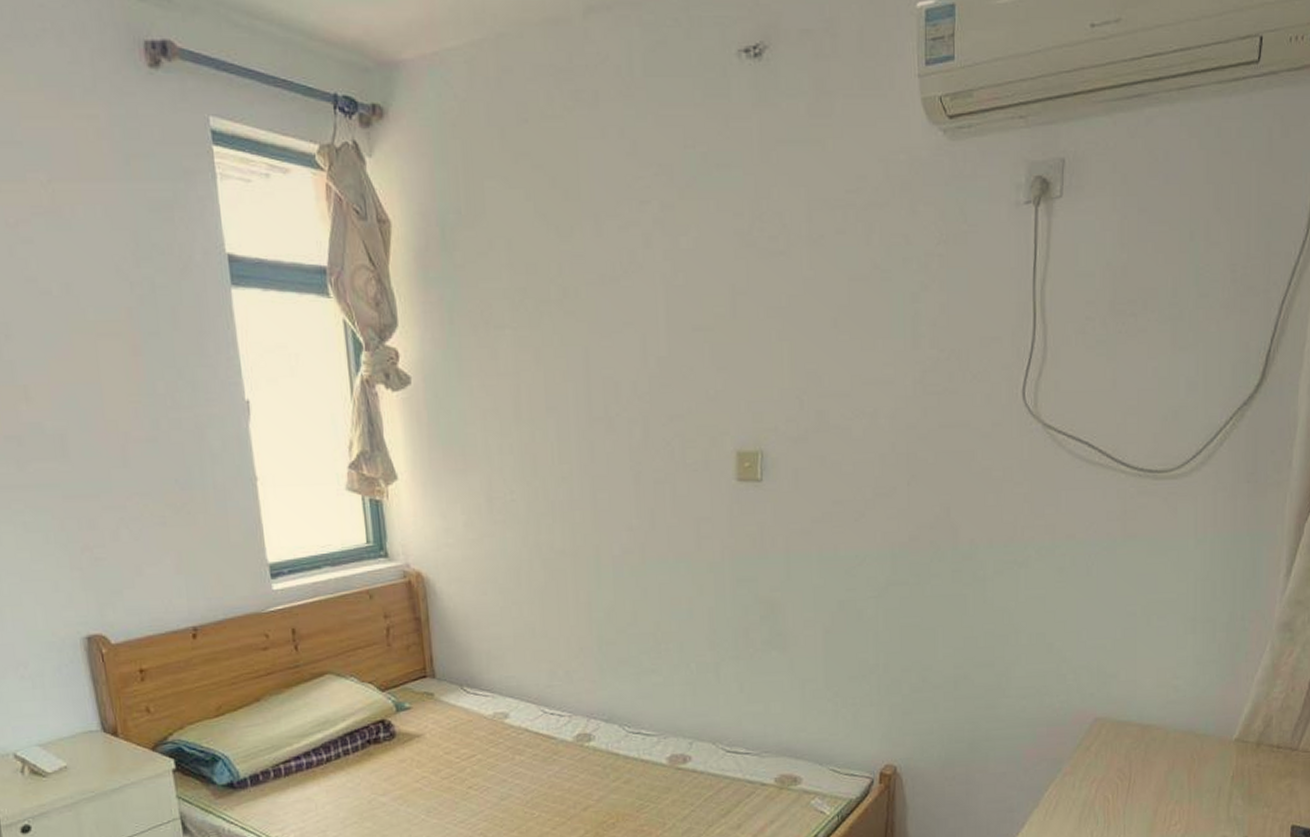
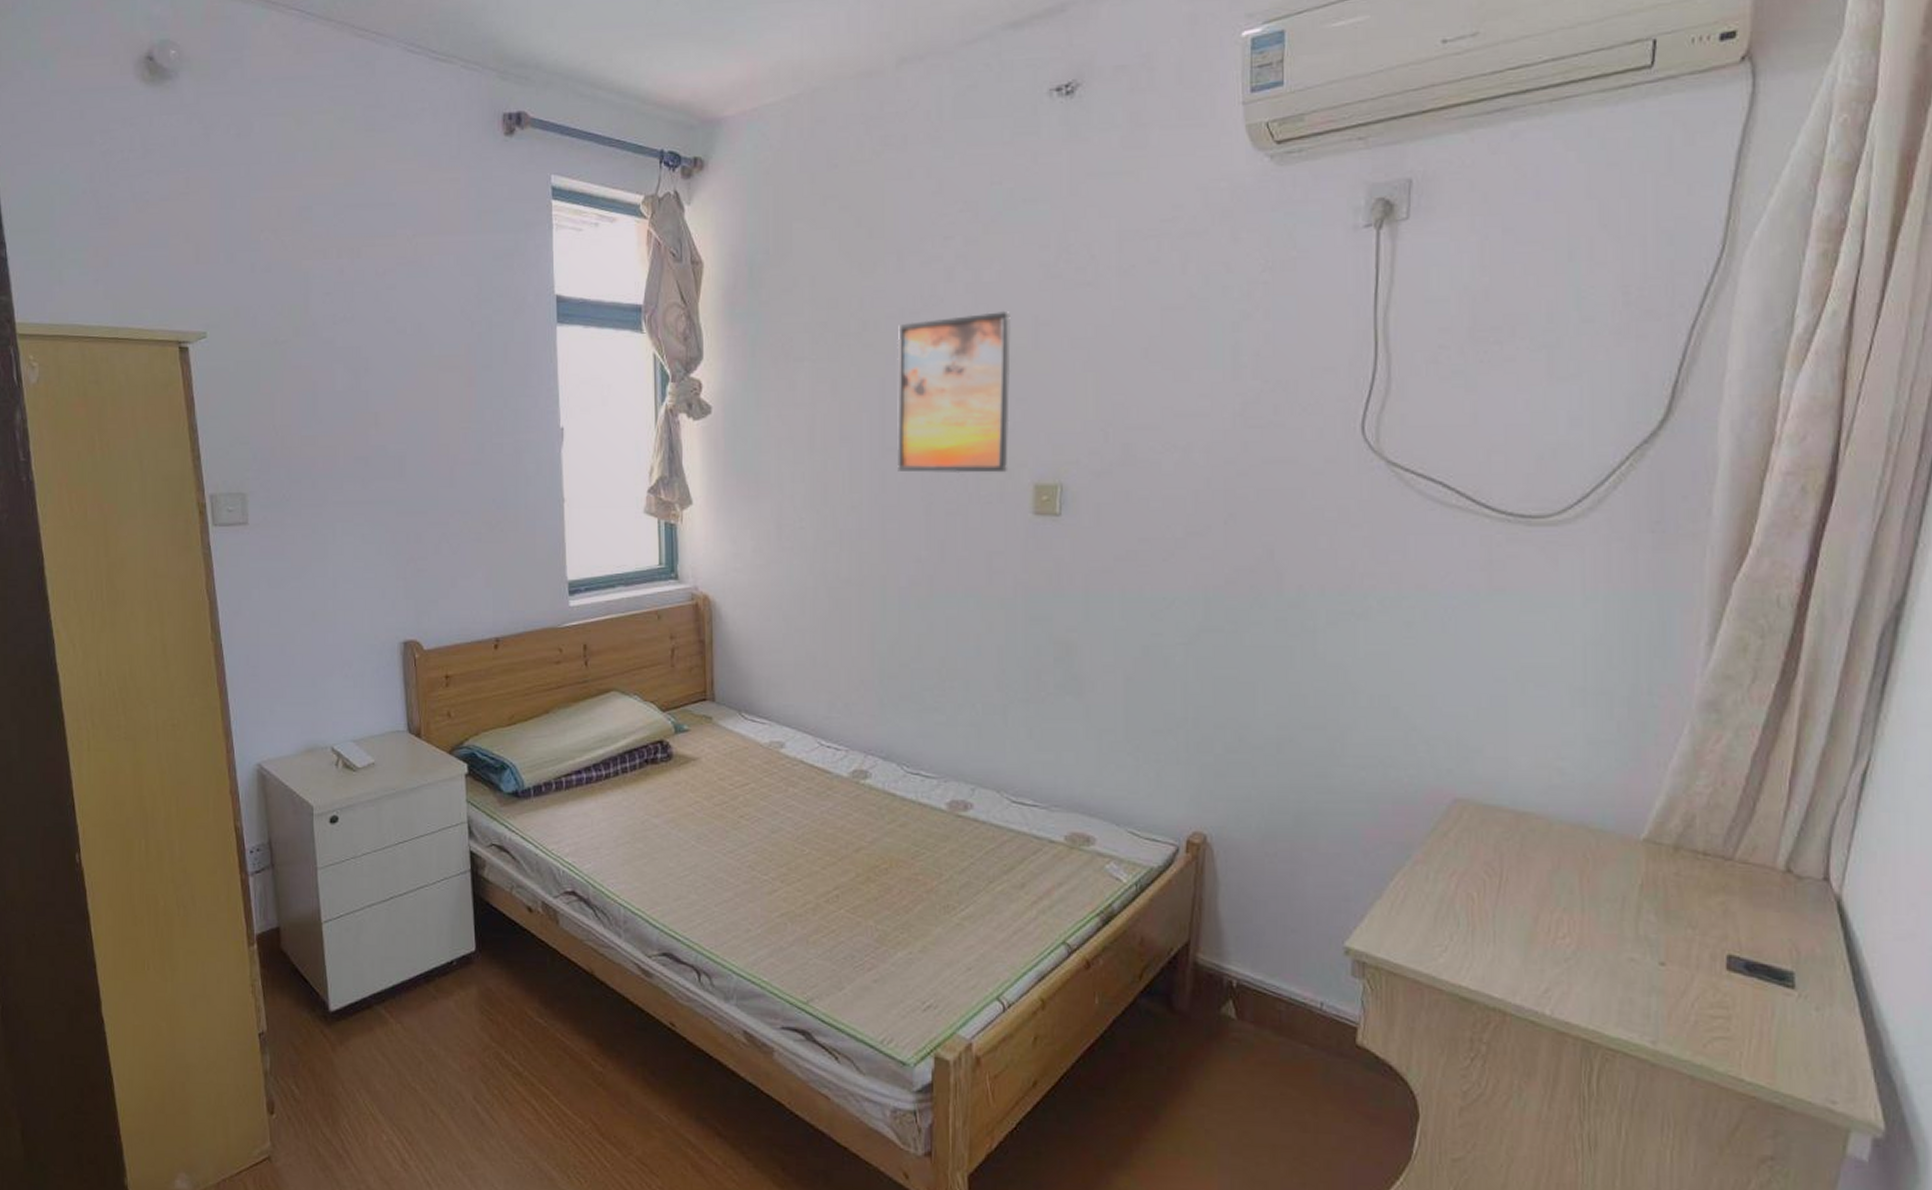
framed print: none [598,278,712,442] -> present [896,310,1012,473]

